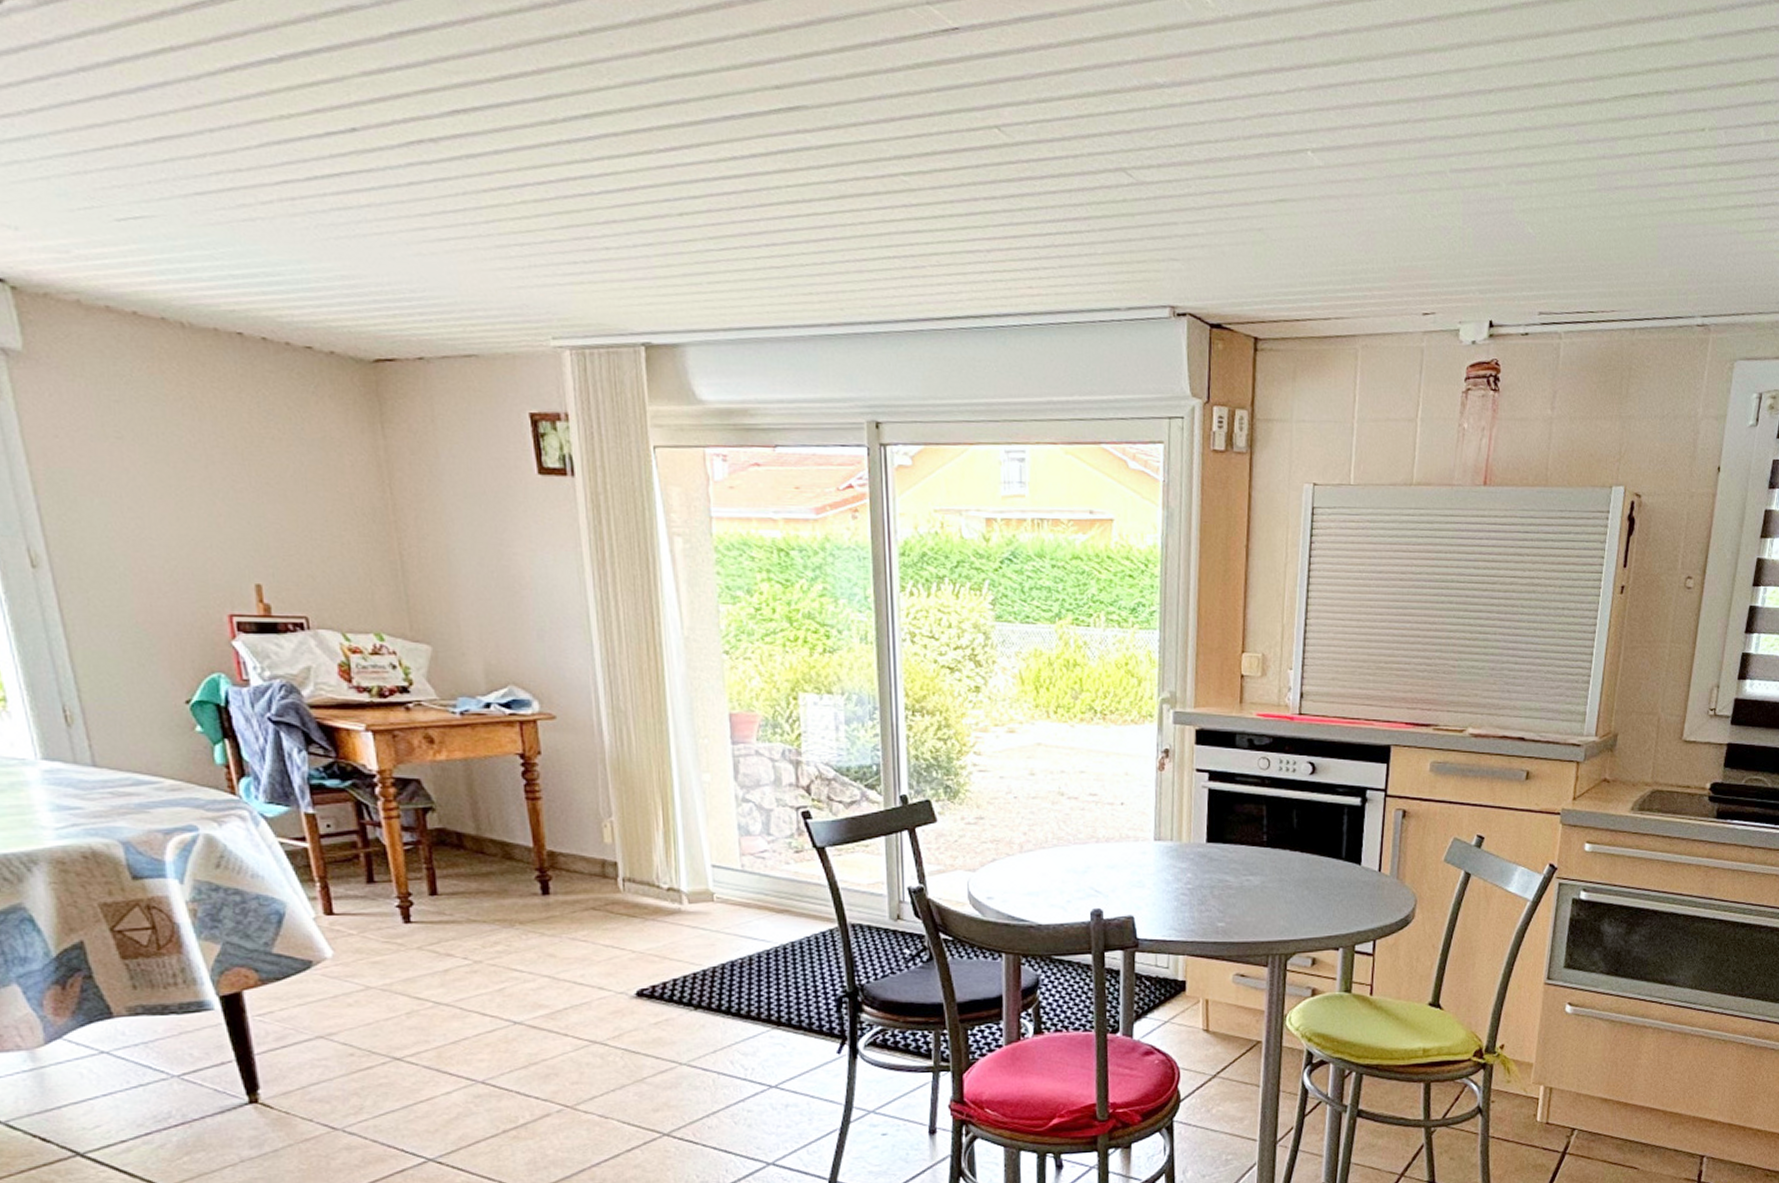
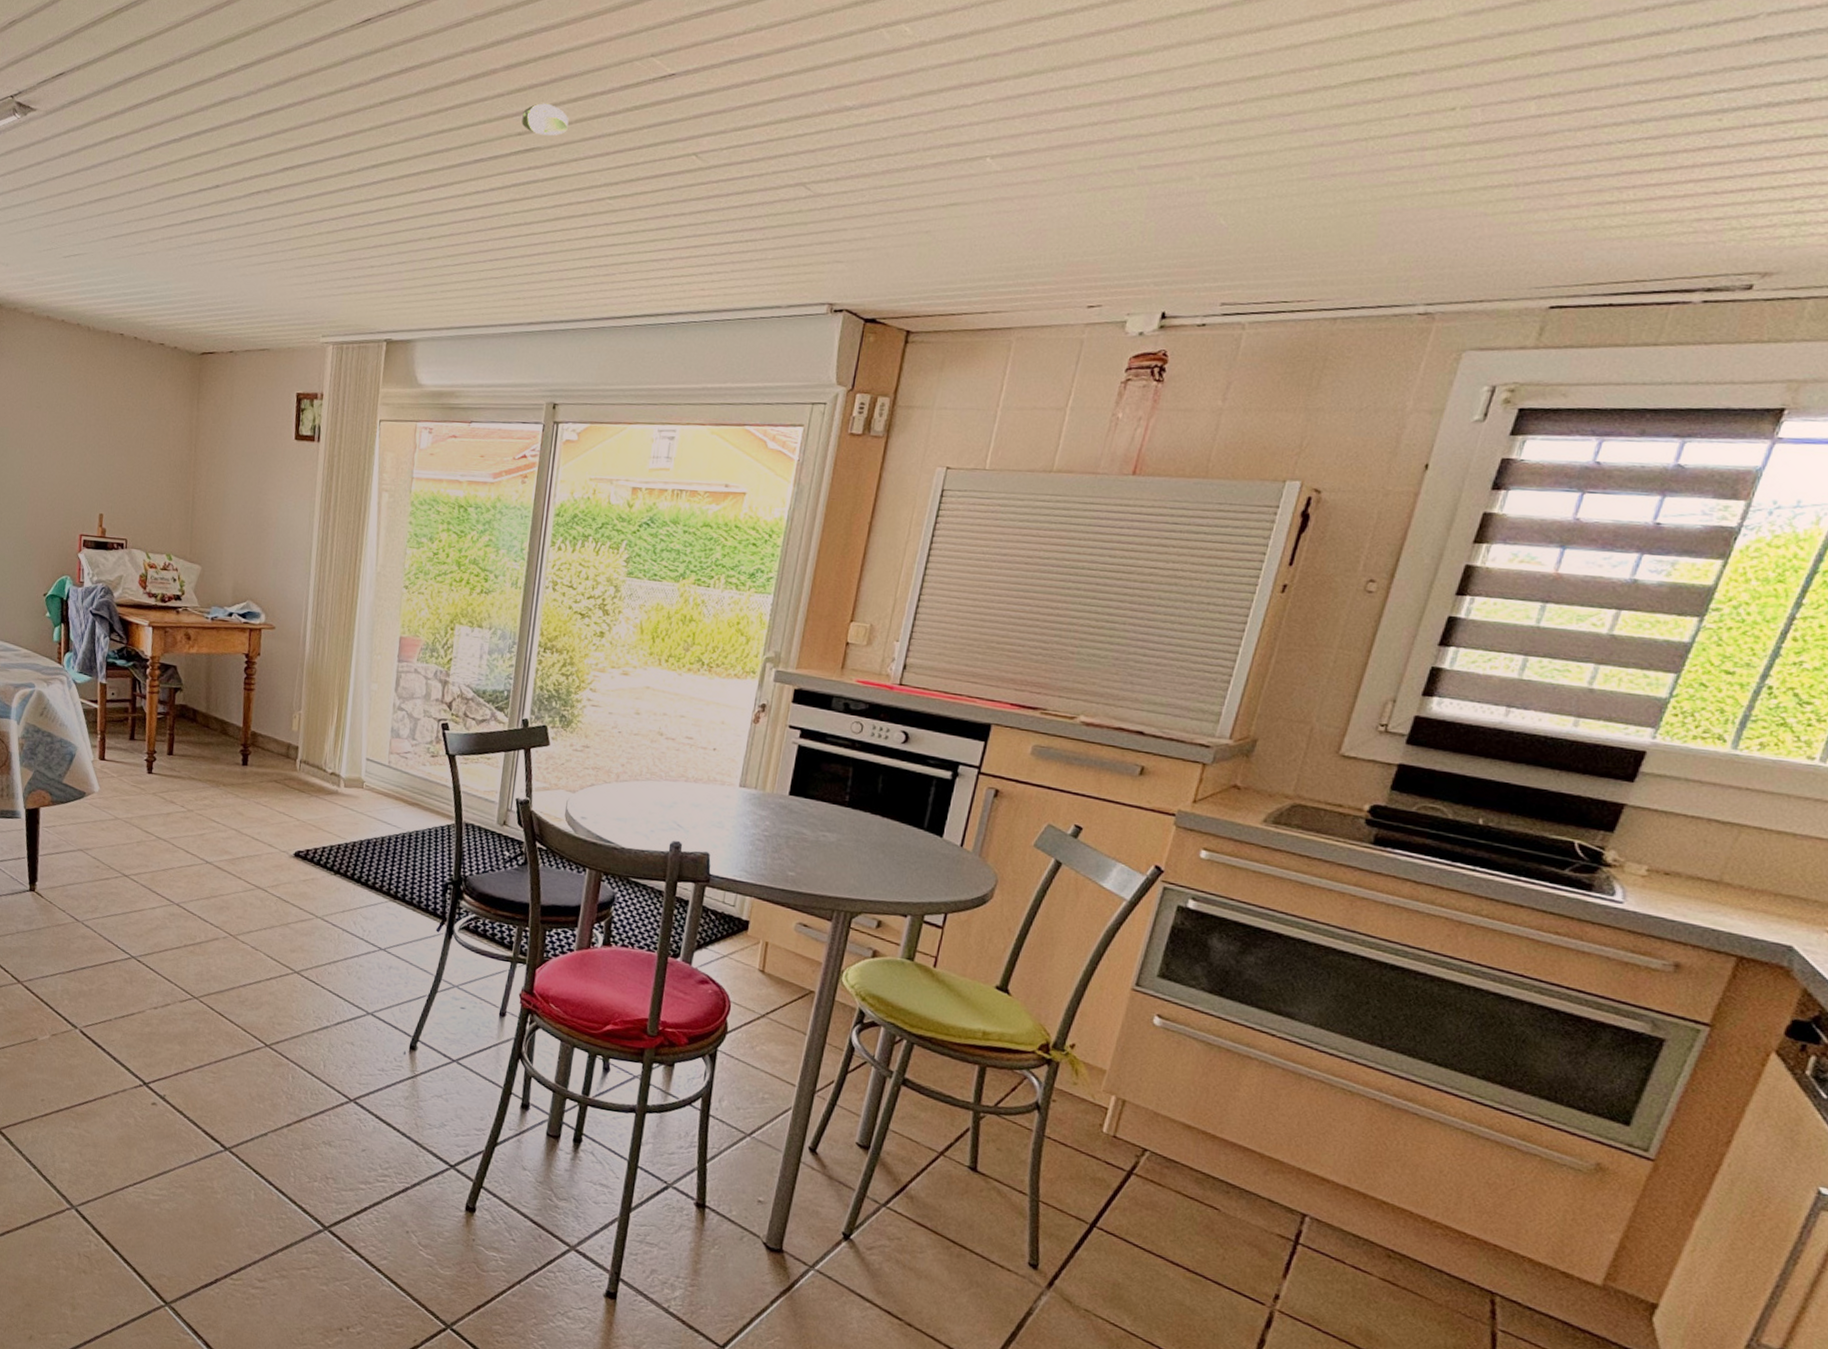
smoke detector: none [777,50,838,93] -> present [521,103,569,135]

